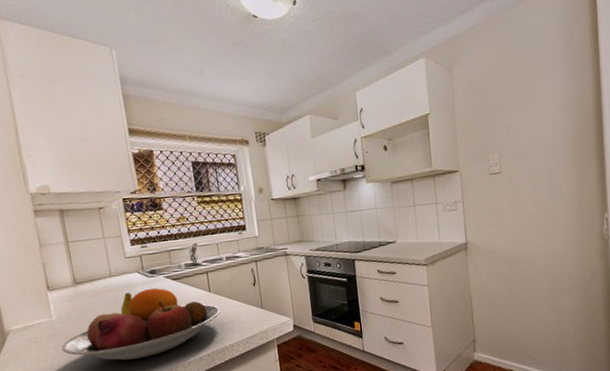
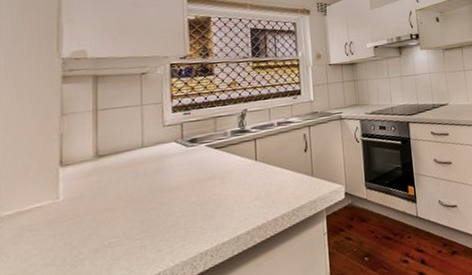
fruit bowl: present [61,288,221,361] -> none [63,158,267,247]

